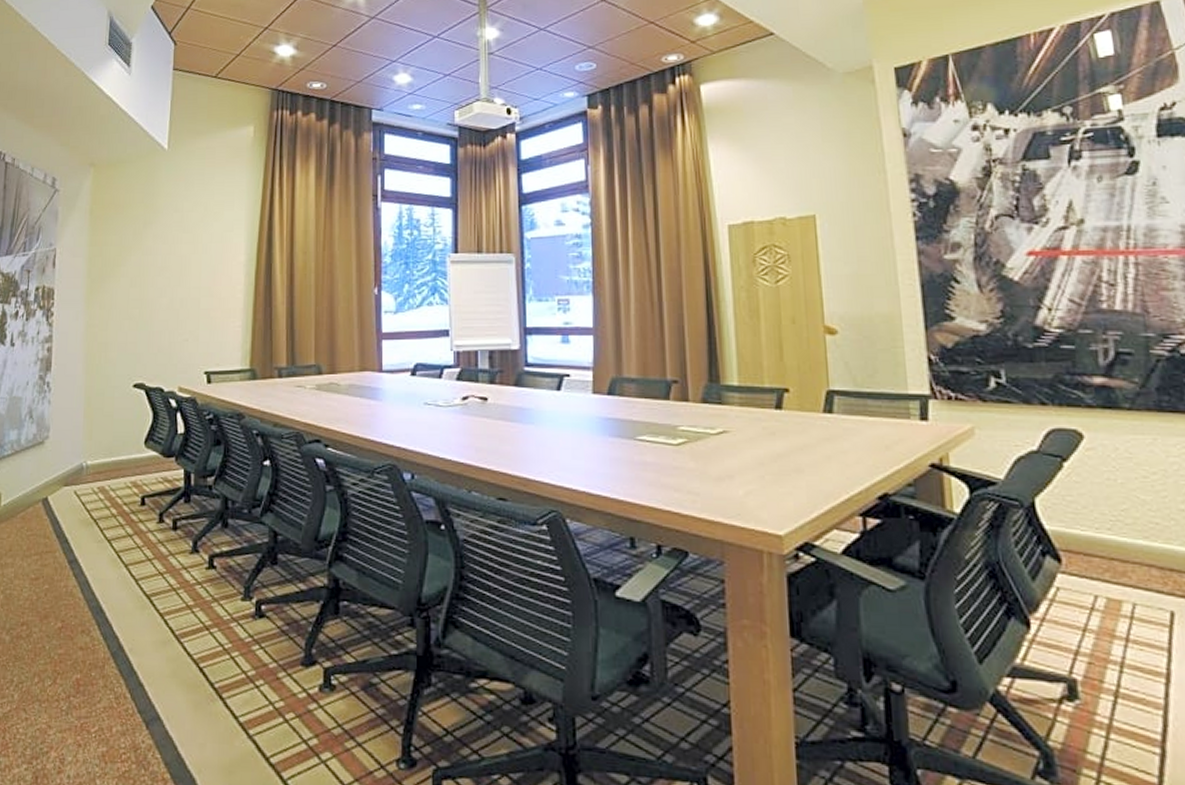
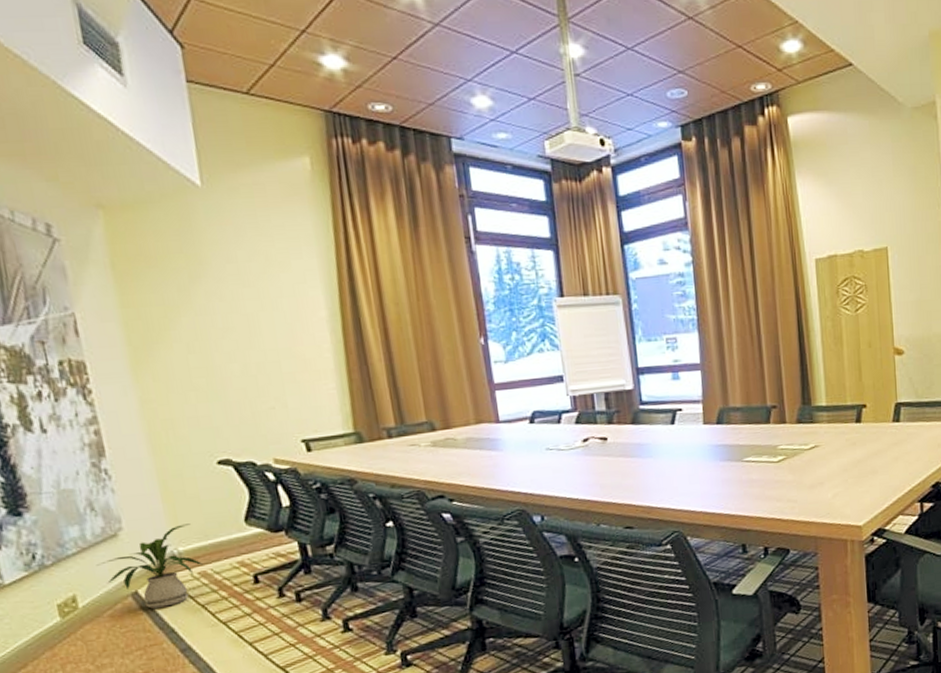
house plant: none [22,439,104,516] -> present [95,523,204,609]

